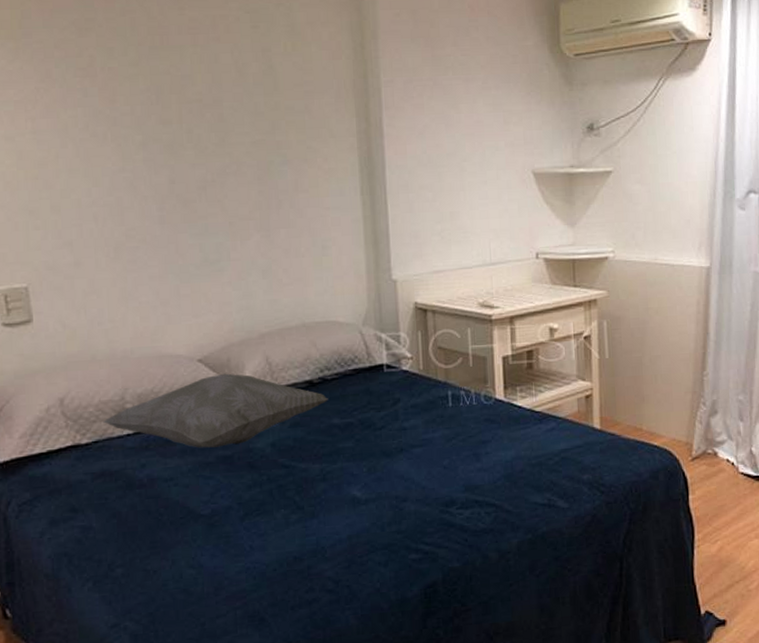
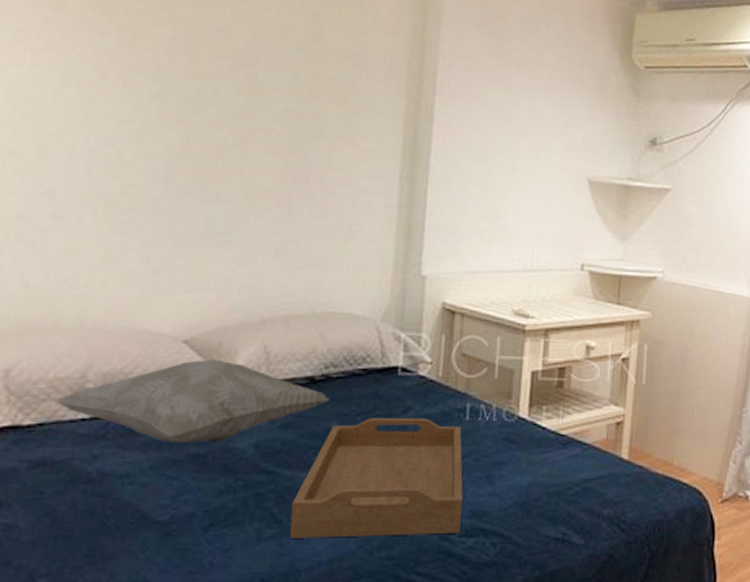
serving tray: none [310,407,457,521] -> present [289,417,463,538]

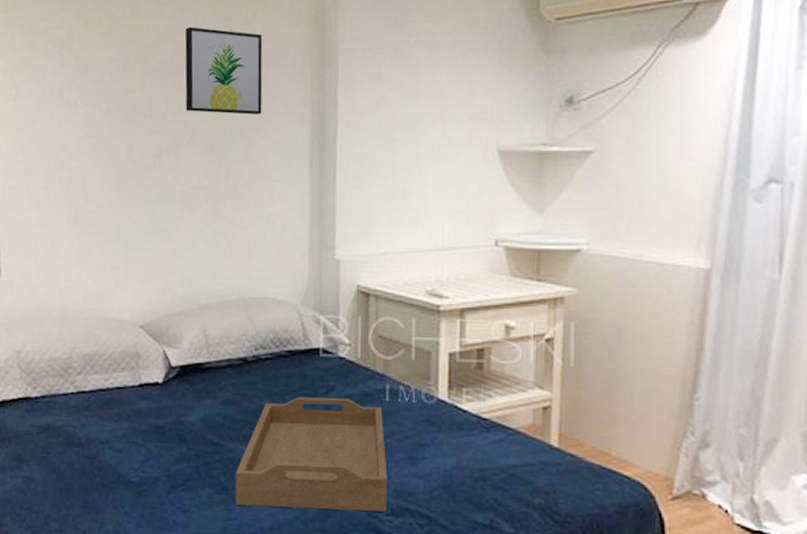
decorative pillow: present [54,359,330,443] -> none [51,342,261,416]
wall art: none [259,16,356,120] -> present [185,27,263,115]

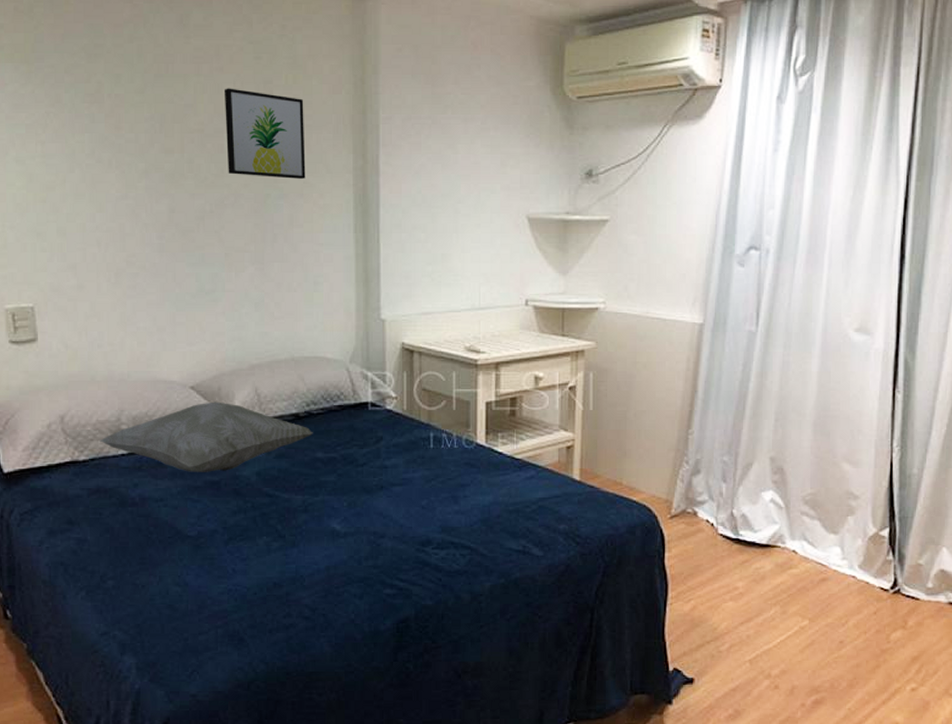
decorative pillow: none [51,342,261,416] -> present [100,401,313,472]
serving tray: present [235,397,388,512] -> none [291,447,433,550]

